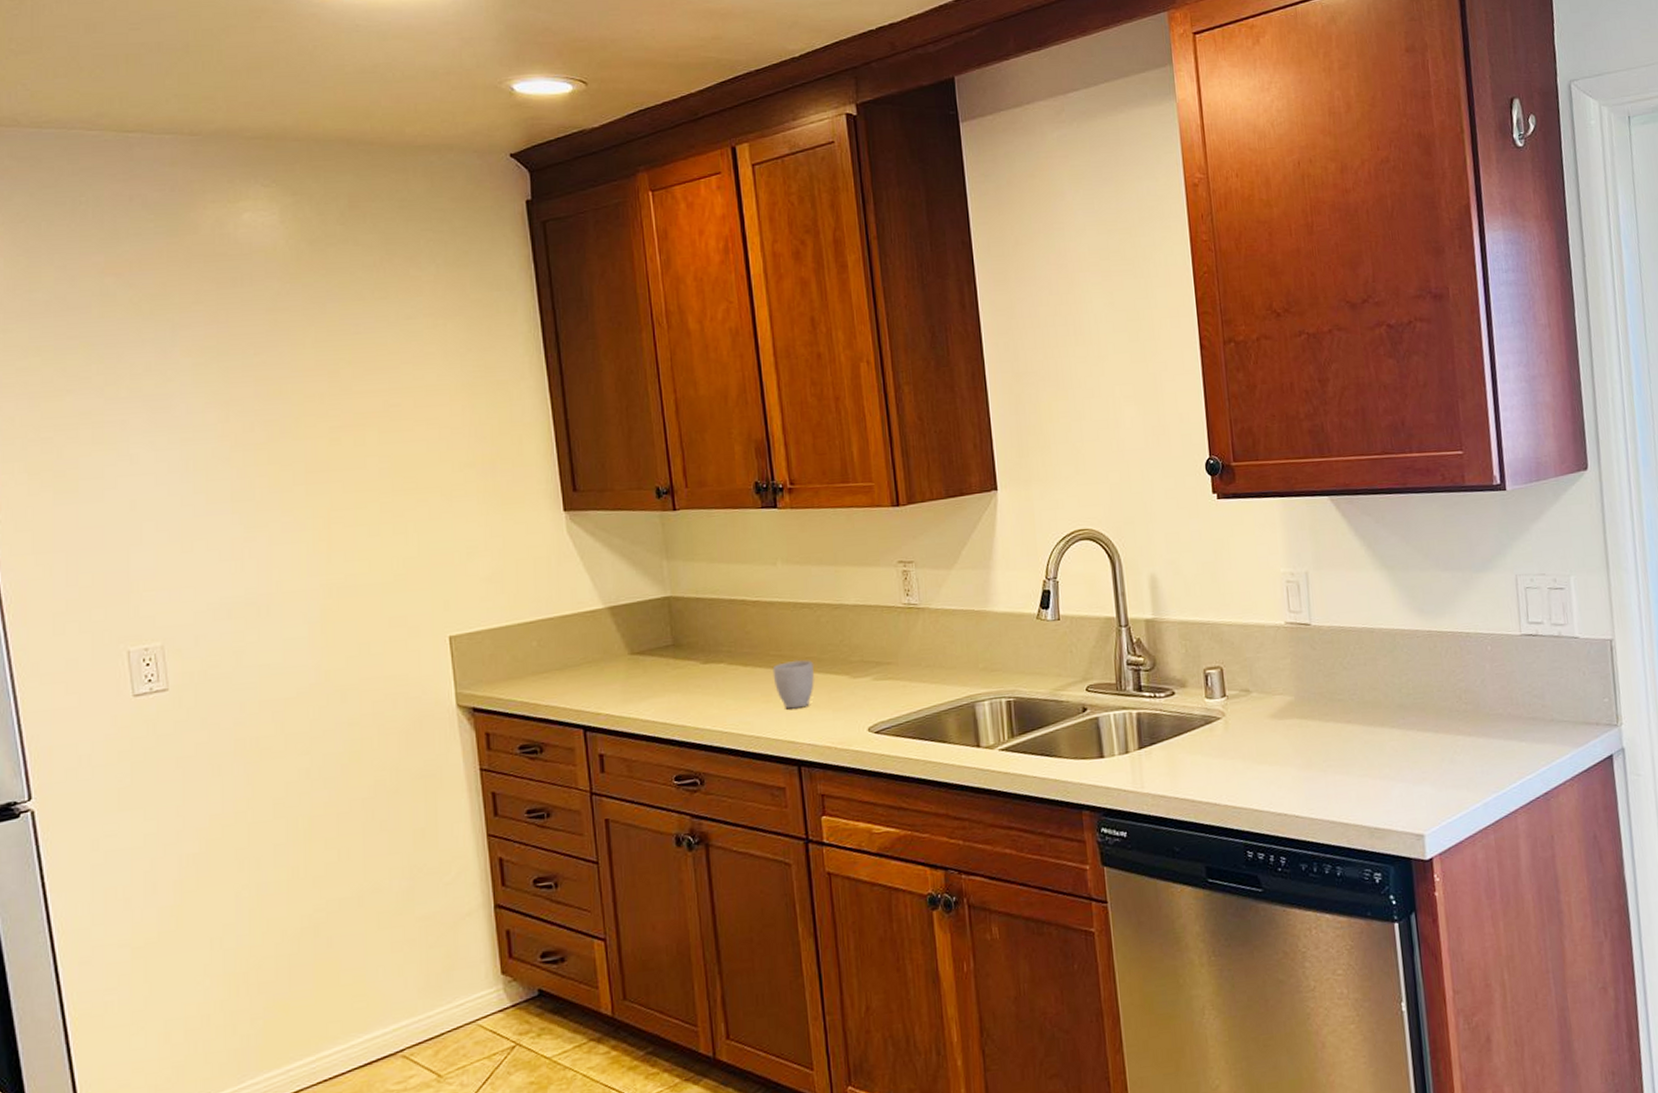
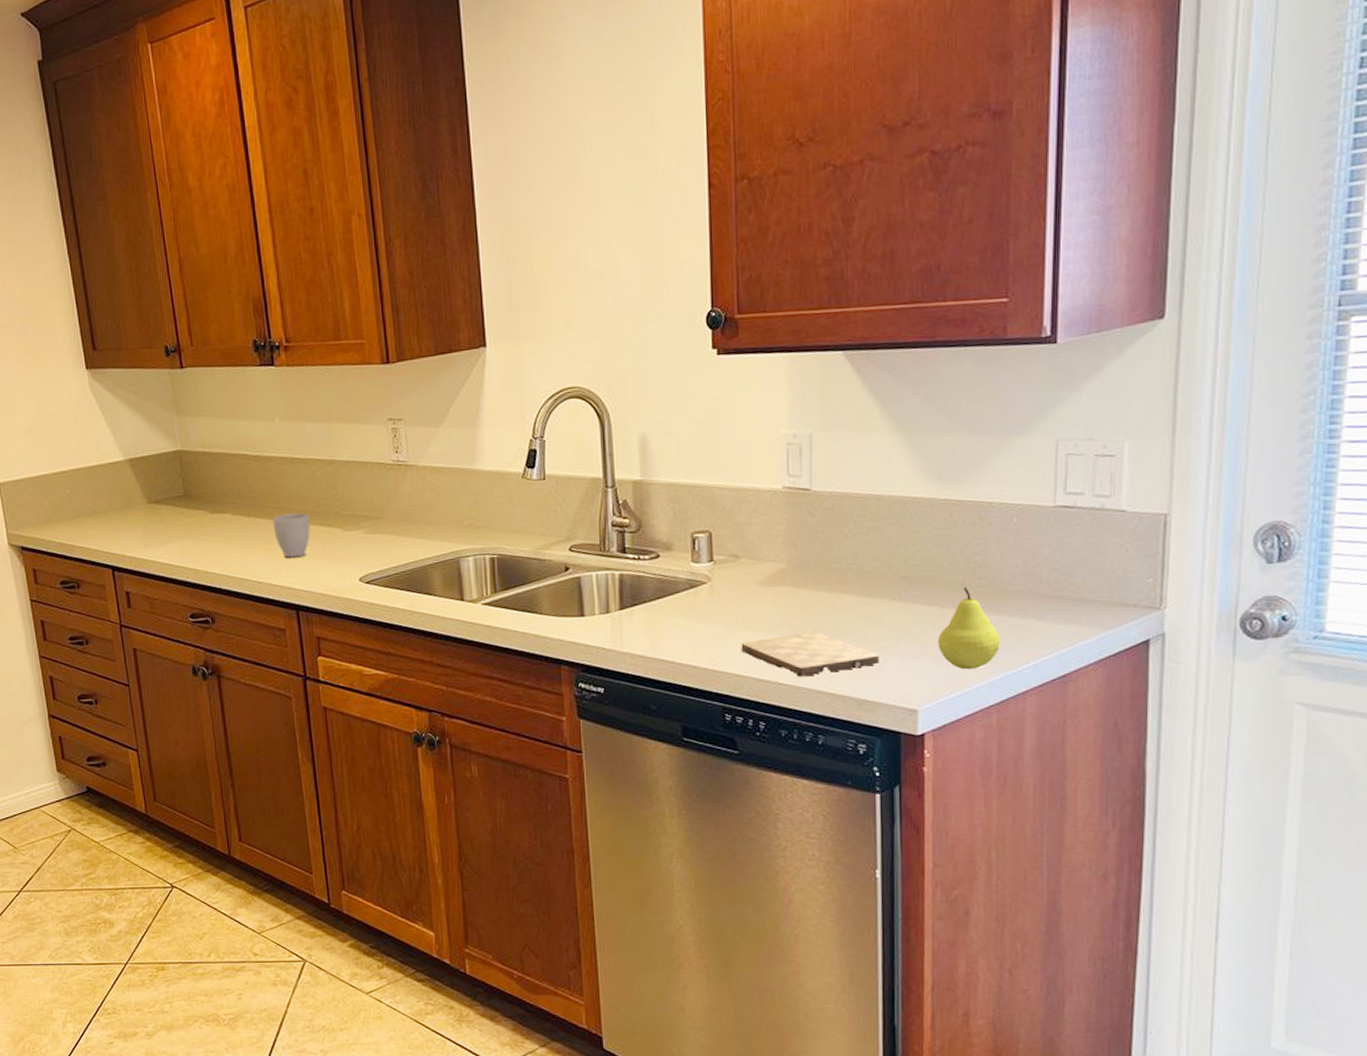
cutting board: none [1257,762,1386,809] -> present [741,631,879,677]
fruit: none [1435,712,1490,793] -> present [938,587,1001,670]

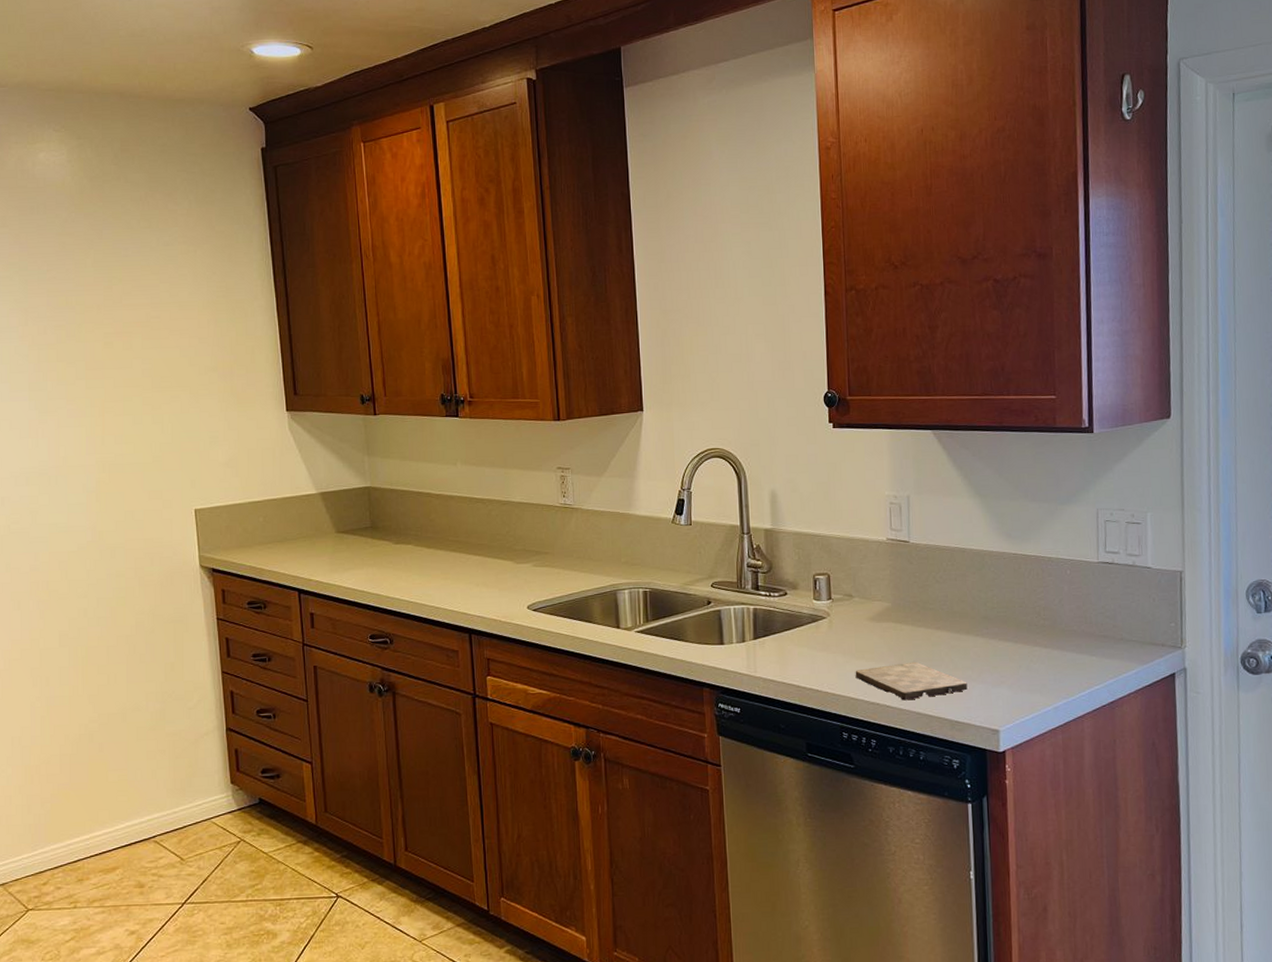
mug: present [272,512,310,558] -> none [451,546,485,586]
fruit: present [938,587,1001,670] -> none [1013,626,1063,696]

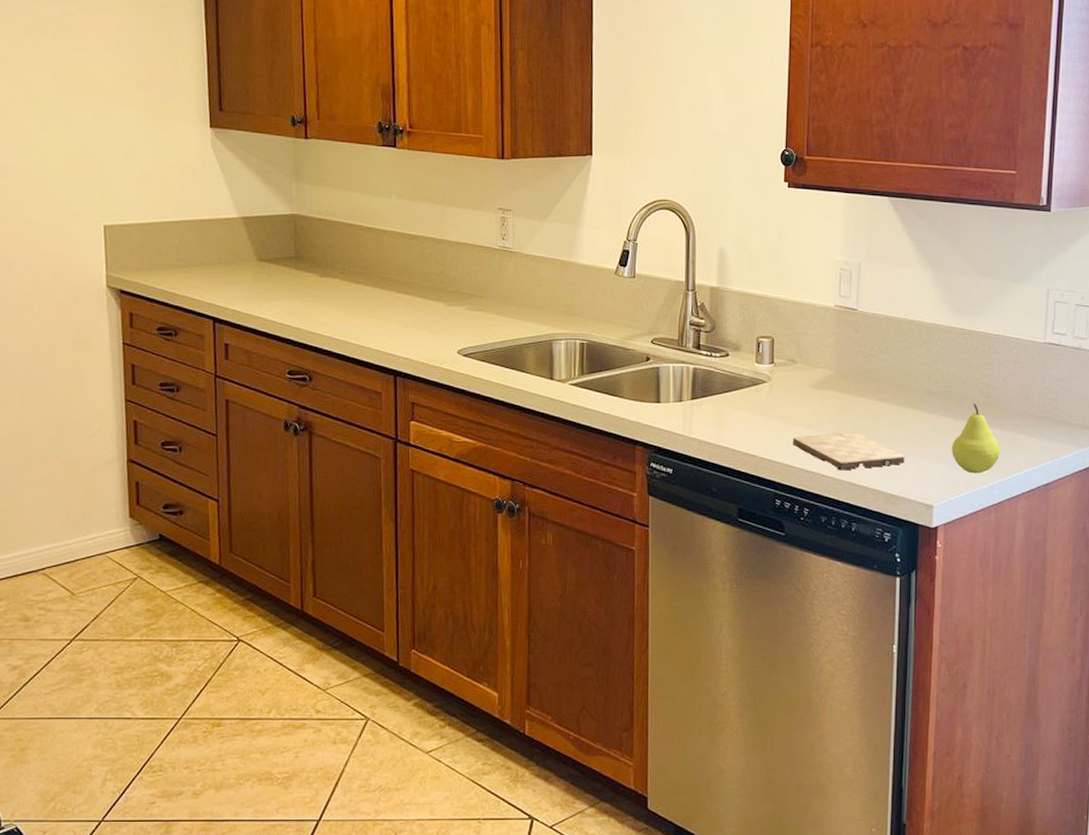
fruit: none [1013,626,1063,696] -> present [952,403,1001,474]

